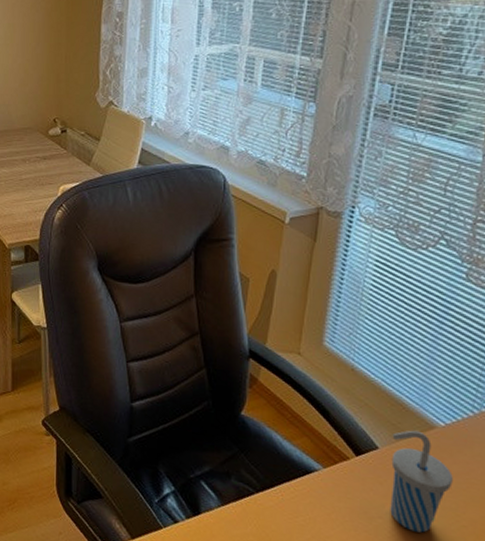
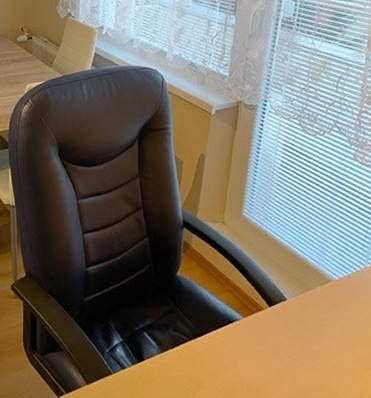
cup: present [390,430,453,533] -> none [296,283,345,368]

